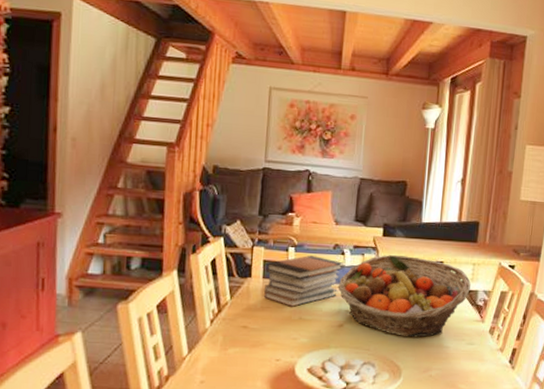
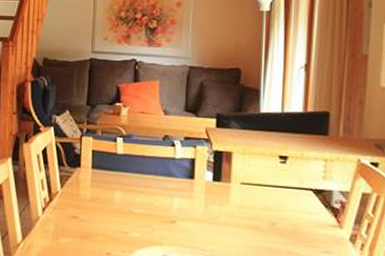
book stack: present [263,255,343,307] -> none [92,146,174,199]
fruit basket: present [338,254,471,338] -> none [169,147,323,241]

